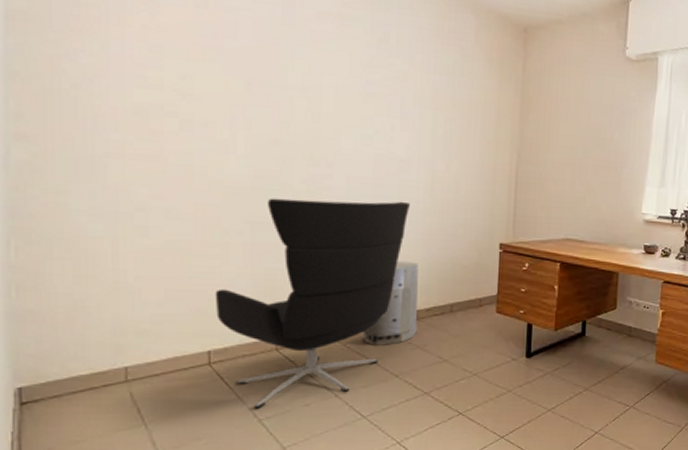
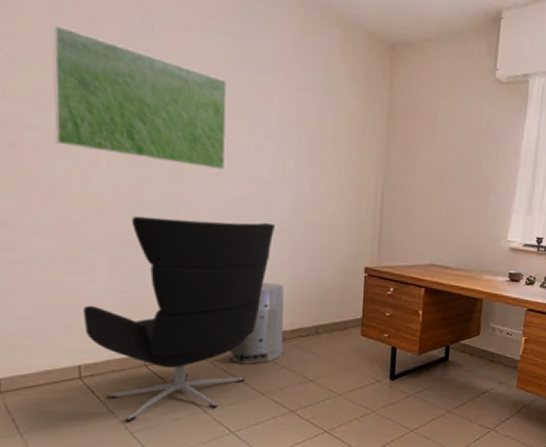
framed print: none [195,17,364,151] -> present [52,25,227,170]

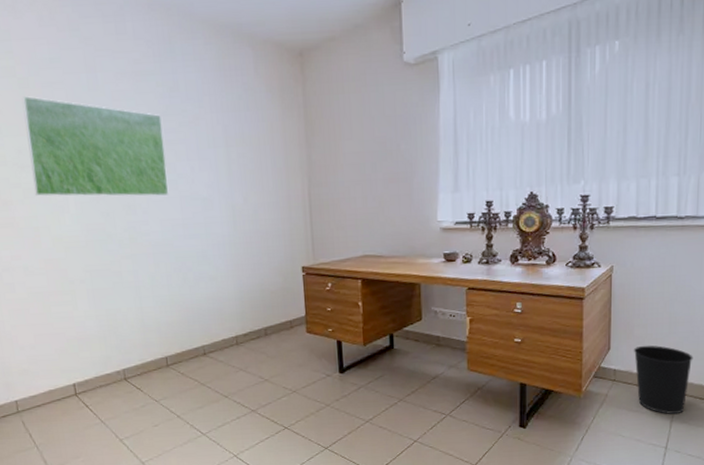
office chair: present [82,215,275,423] -> none [71,237,217,432]
air purifier: present [230,282,284,364] -> none [193,292,239,370]

